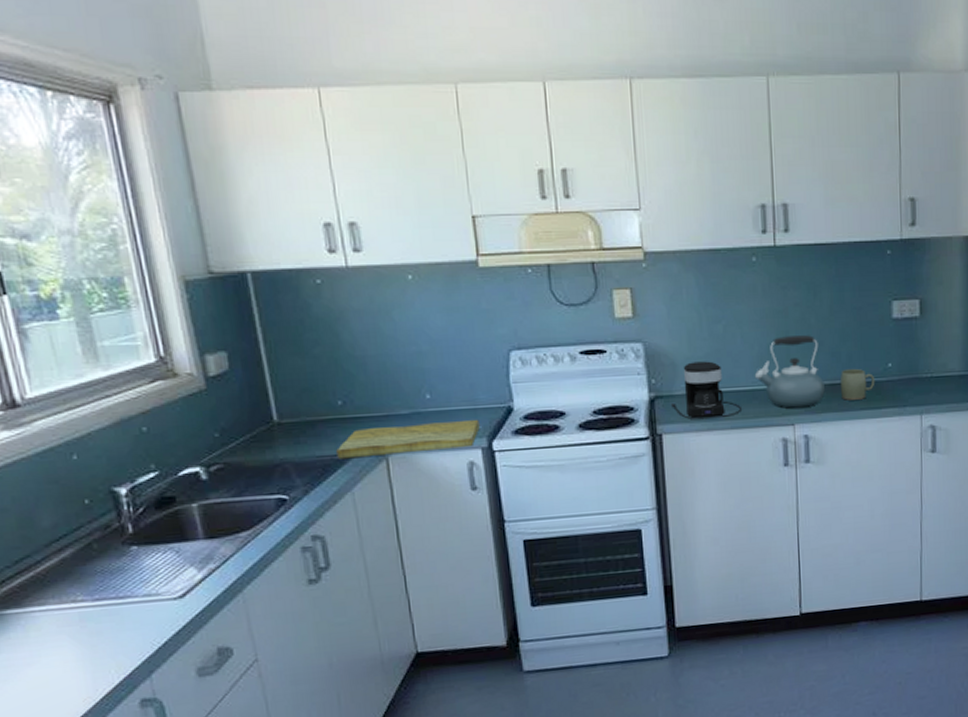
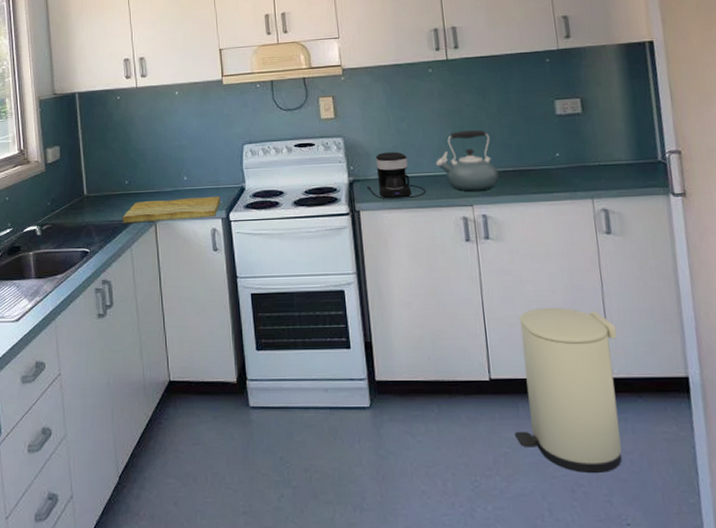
pedal bin: none [821,533,930,695] -> present [514,307,622,473]
mug: present [839,368,875,400] -> none [511,157,545,185]

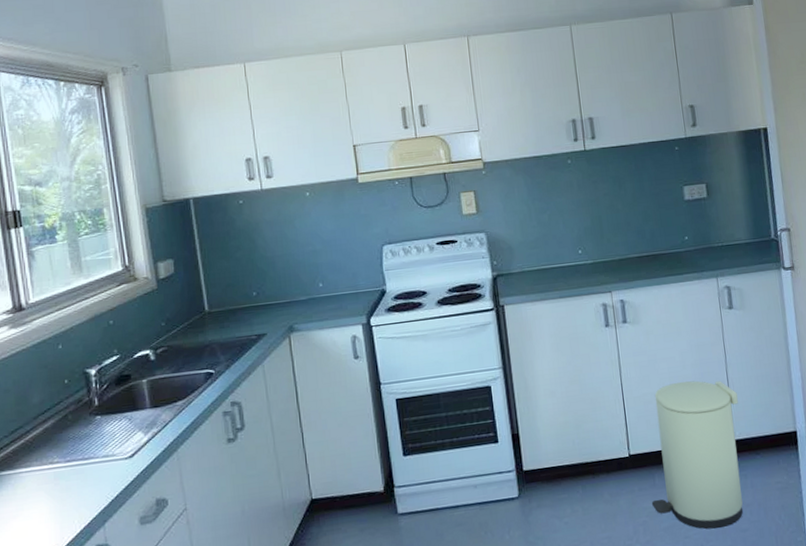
cutting board: present [122,196,221,224] -> none [251,301,361,339]
coffee maker: present [367,152,426,200] -> none [510,244,567,293]
kettle: present [435,130,499,191] -> none [575,218,634,279]

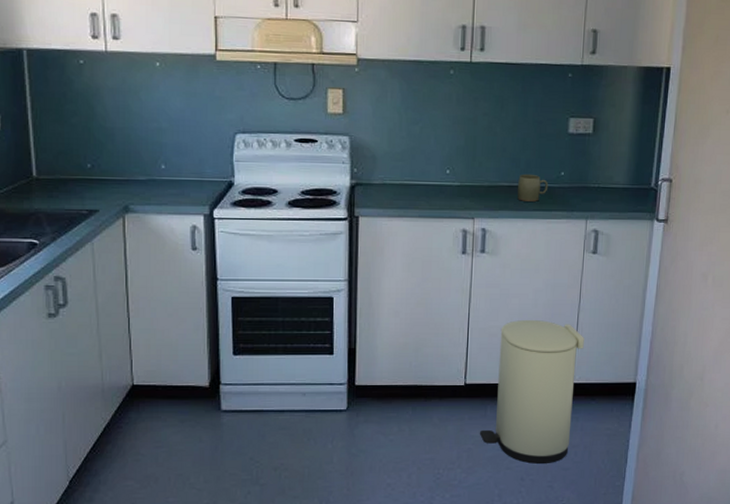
mug: none [646,242,676,269] -> present [517,173,549,202]

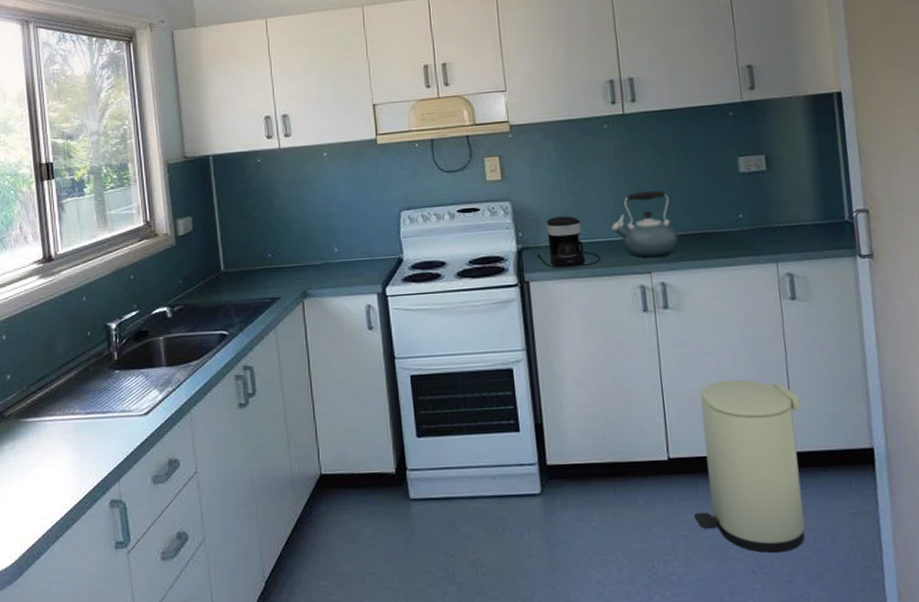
coffee maker: none [369,156,429,208] -> present [537,216,600,269]
kettle: none [443,141,504,204] -> present [610,190,678,258]
mug: present [517,173,549,202] -> none [692,219,728,250]

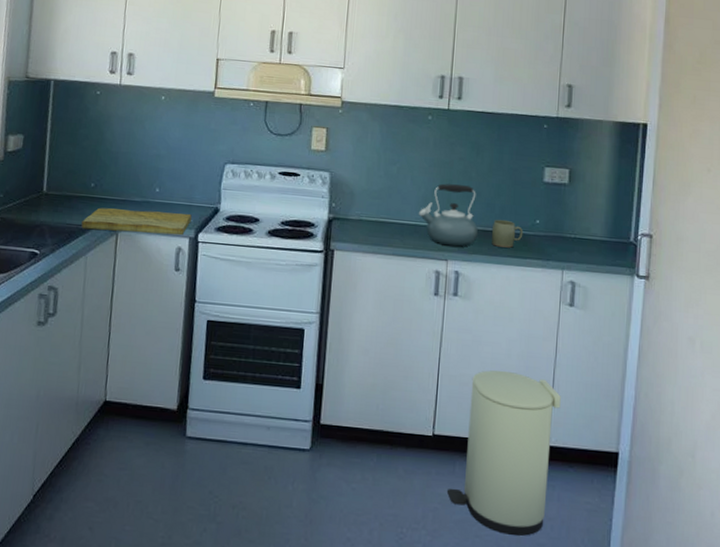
cutting board: none [265,268,376,302] -> present [81,207,192,236]
coffee maker: present [537,216,600,269] -> none [345,193,404,245]
mug: none [692,219,728,250] -> present [491,219,524,248]

